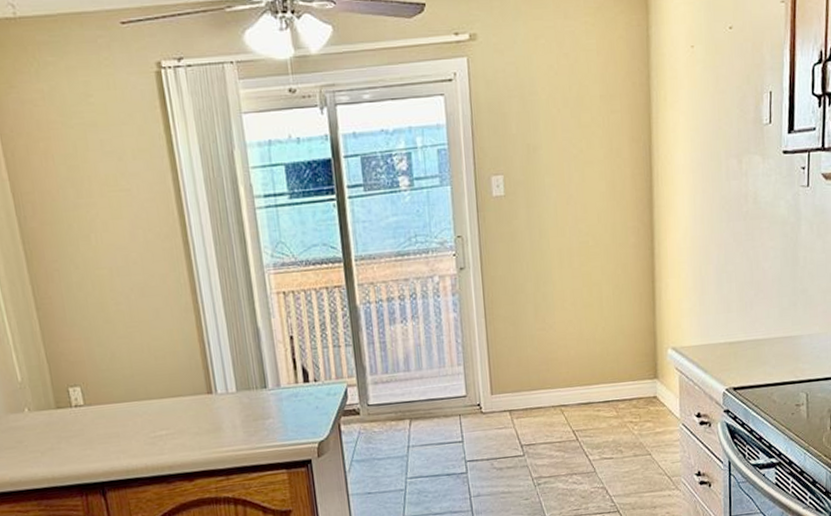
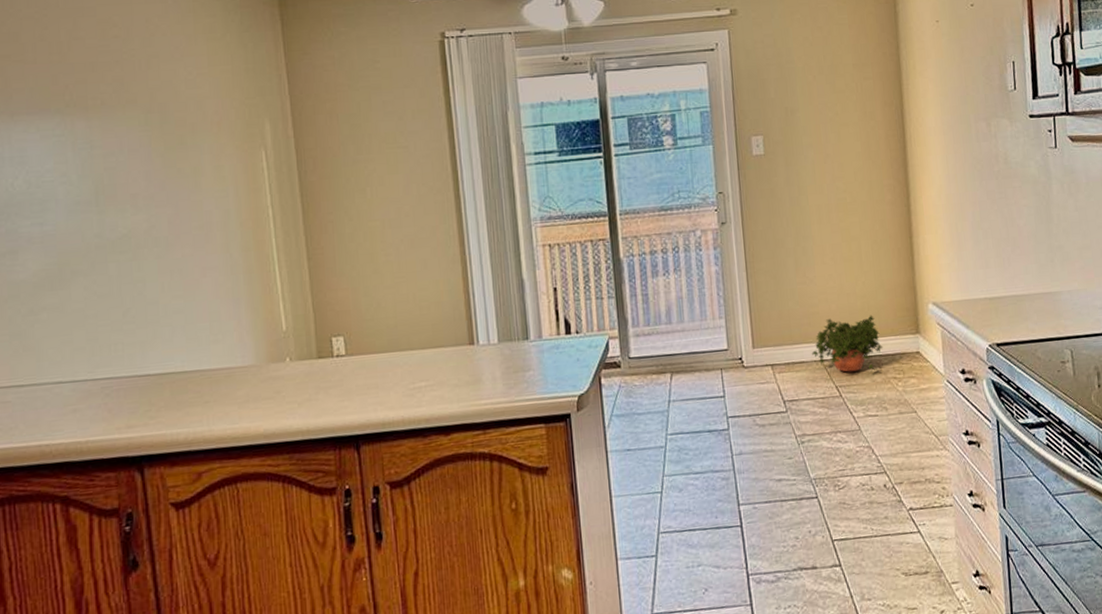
potted plant: none [549,360,621,417] -> present [811,315,884,372]

